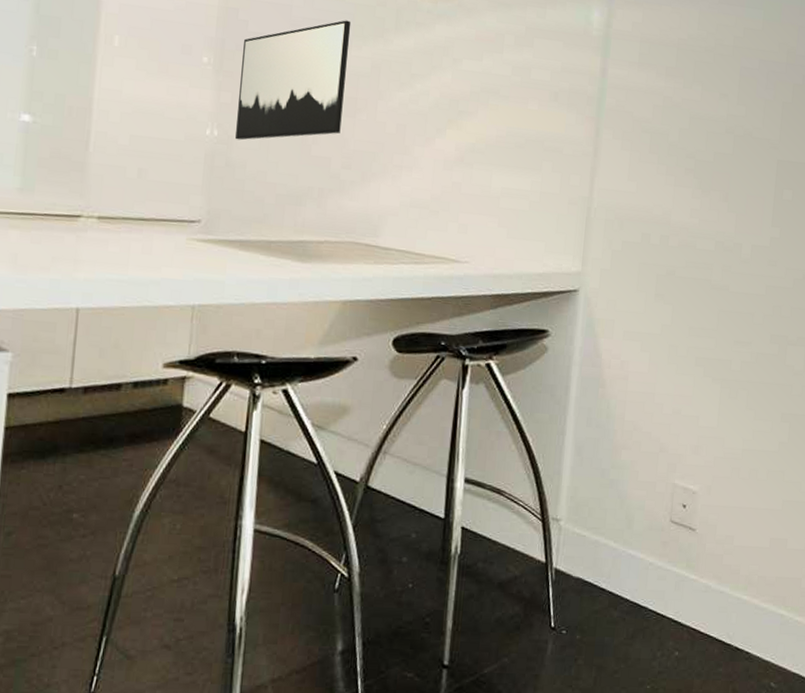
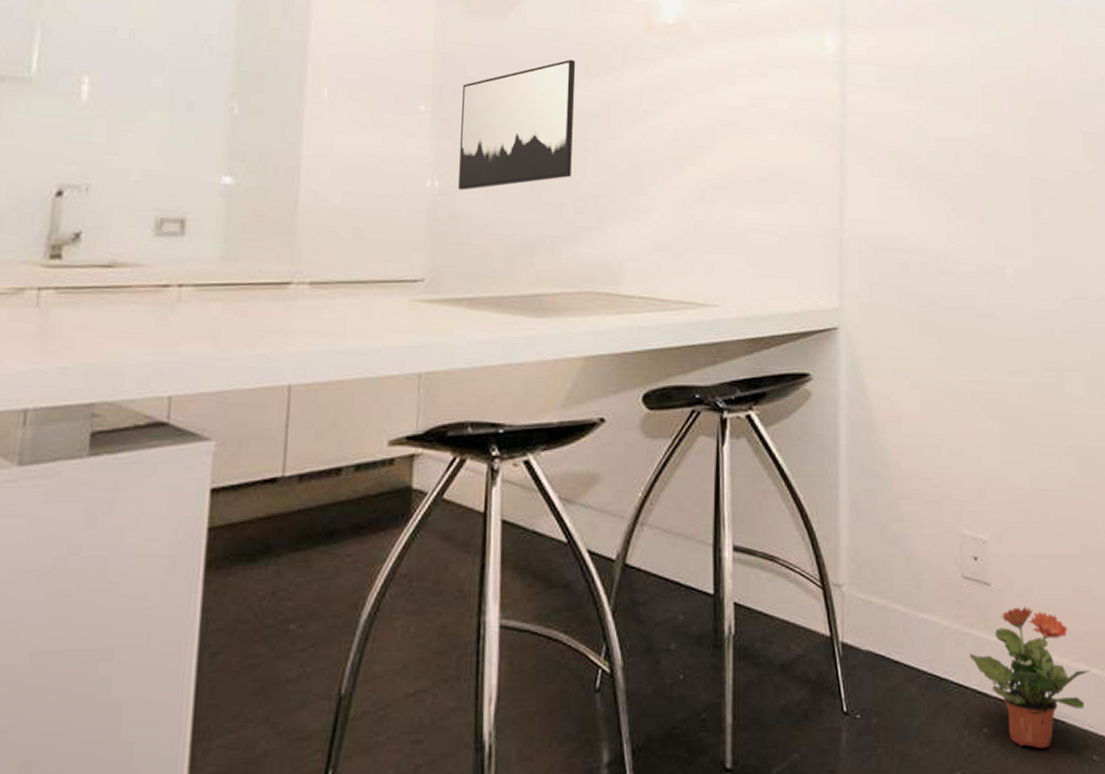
potted plant: none [669,550,778,674] -> present [969,606,1090,749]

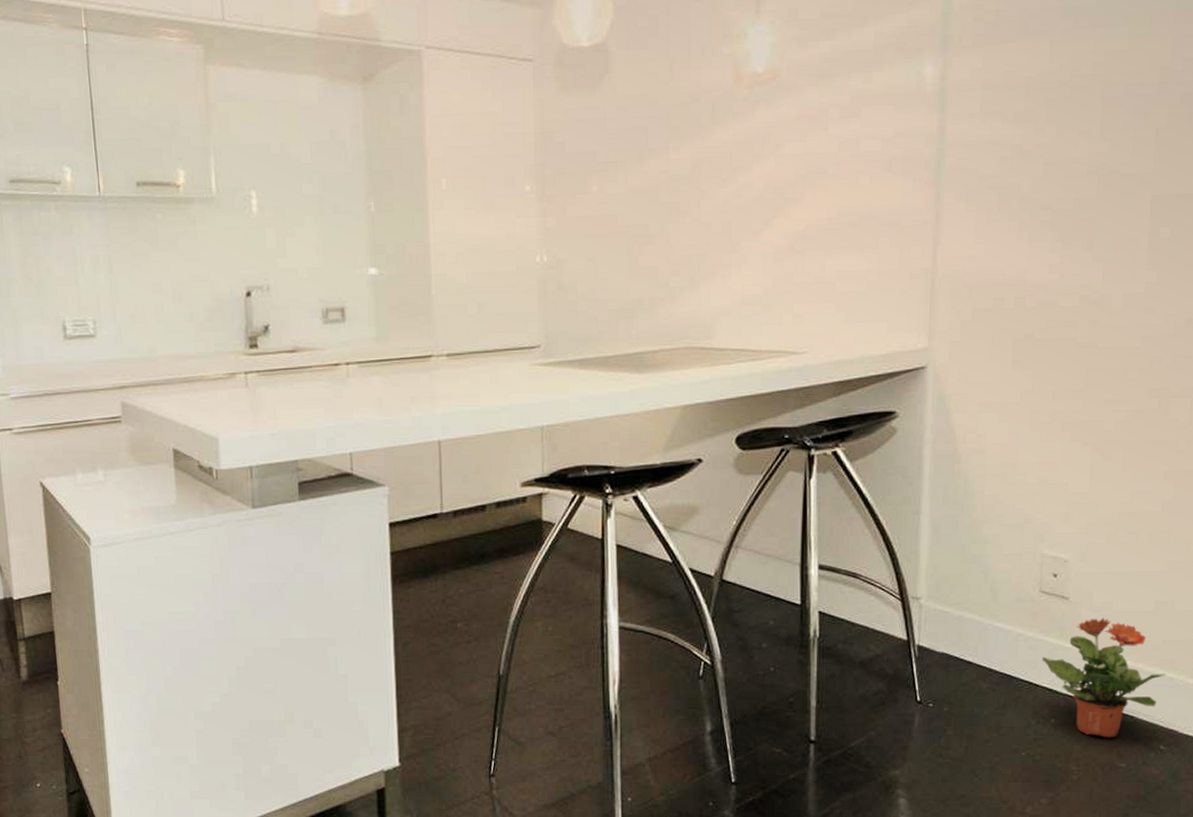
wall art: present [458,59,576,191] -> none [563,123,667,263]

